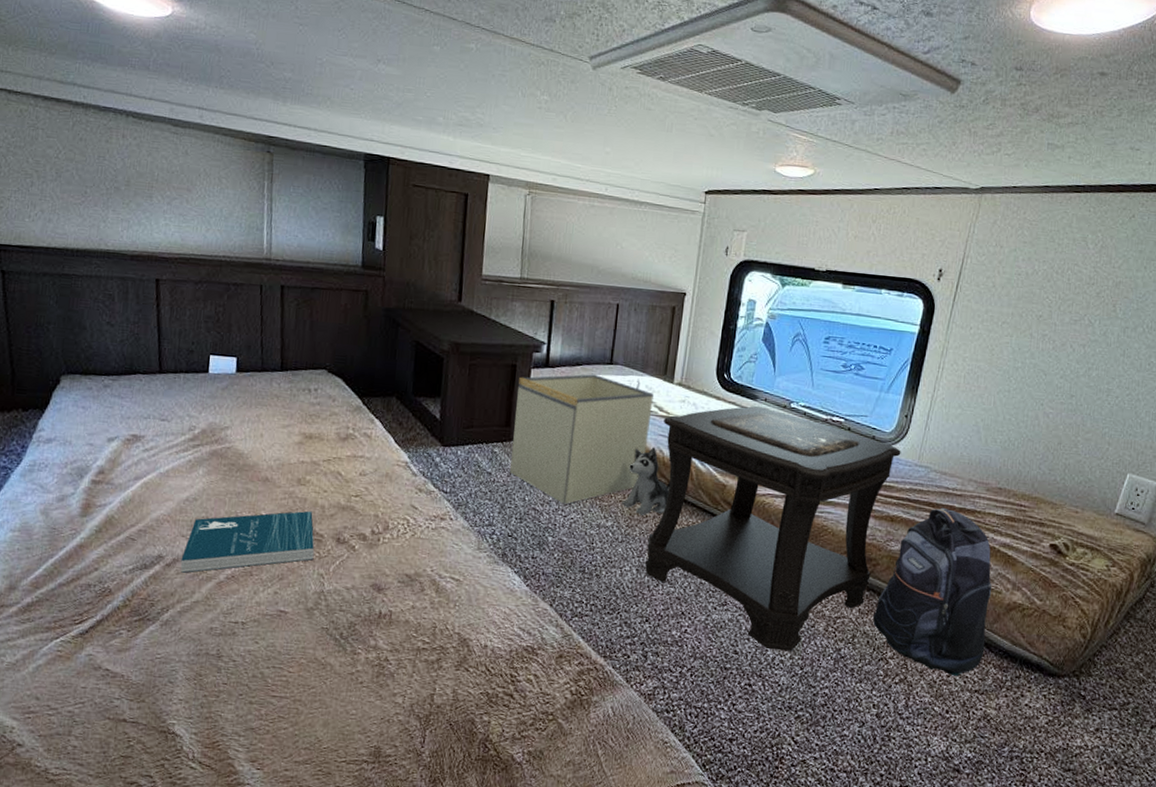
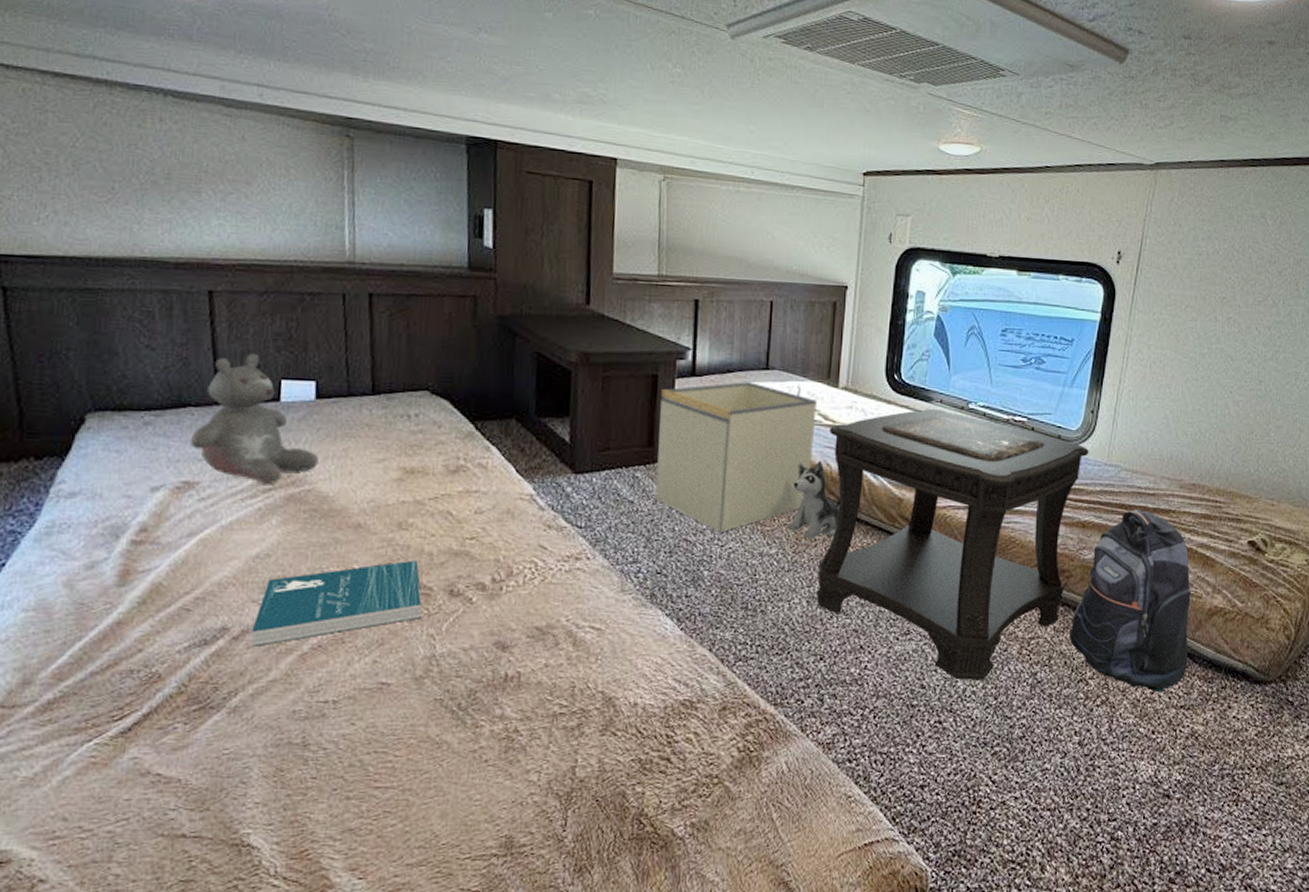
teddy bear: none [138,332,237,441] -> present [189,353,319,484]

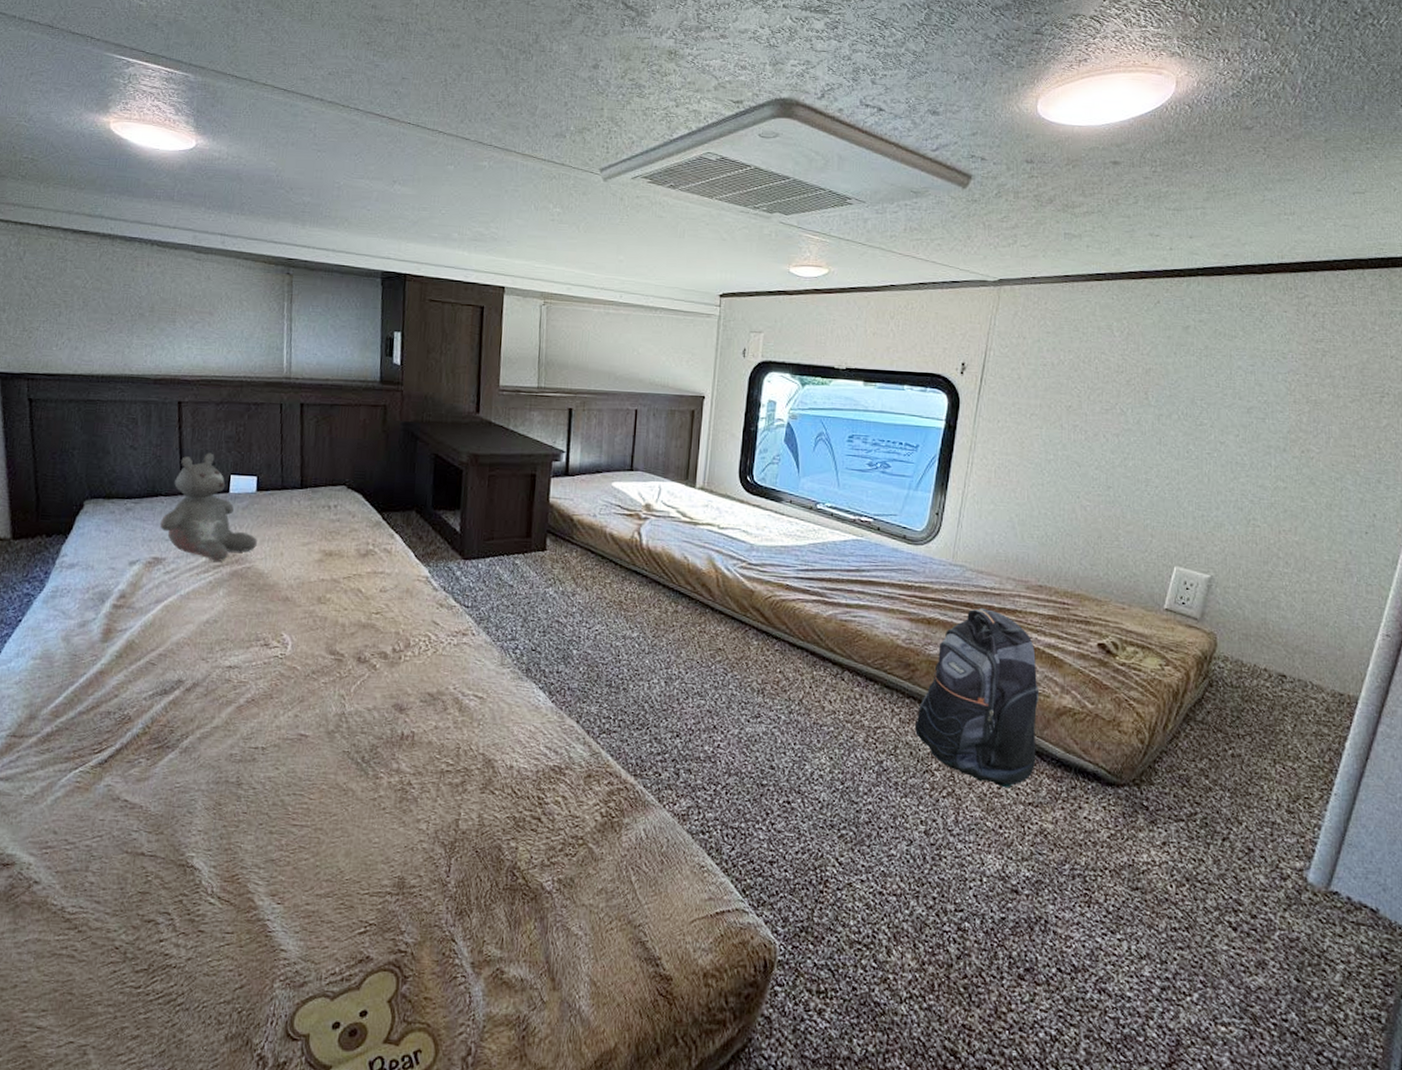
book: present [251,560,422,646] -> none [200,630,335,698]
storage bin: present [655,382,817,532] -> none [532,481,676,616]
plush toy: present [786,460,840,539] -> none [647,553,696,625]
side table: present [816,408,1089,681] -> none [674,507,934,765]

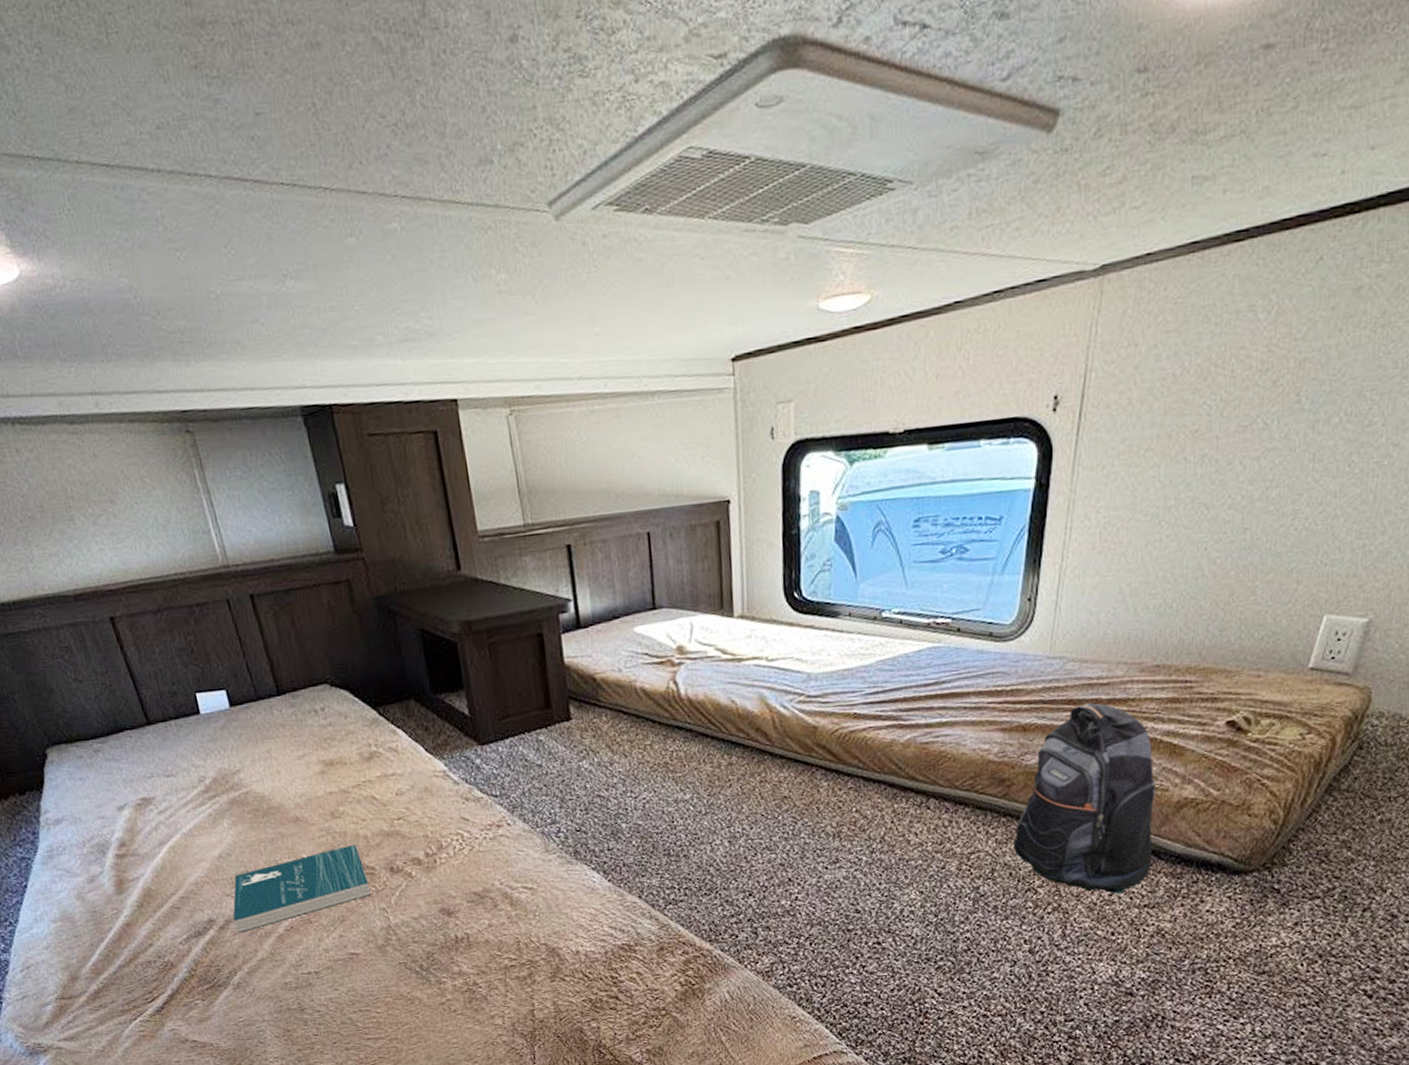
teddy bear: present [159,453,257,561] -> none [135,671,248,792]
book: none [200,630,335,698] -> present [233,844,371,933]

